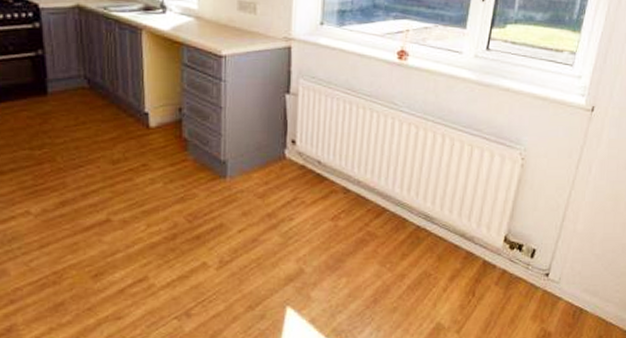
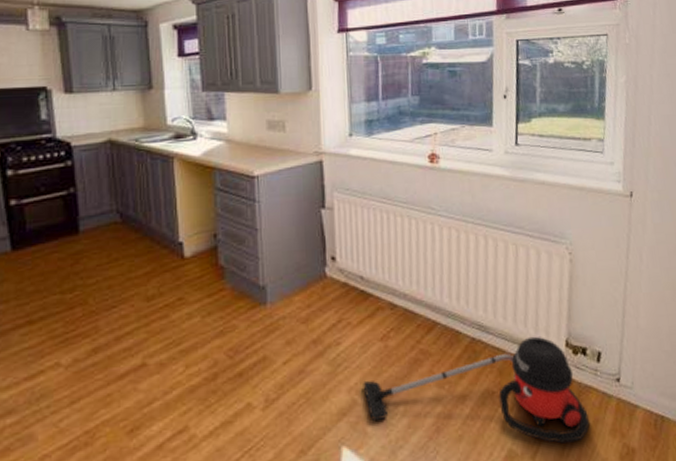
vacuum cleaner: none [311,230,514,323] -> present [363,336,589,444]

